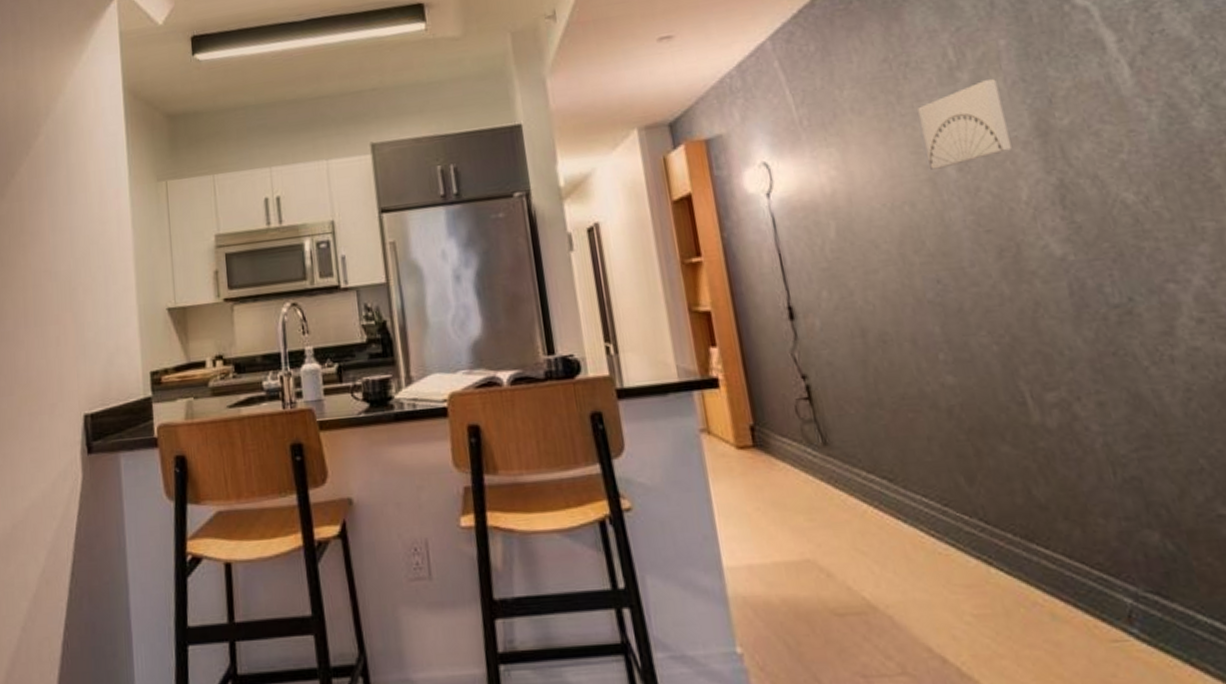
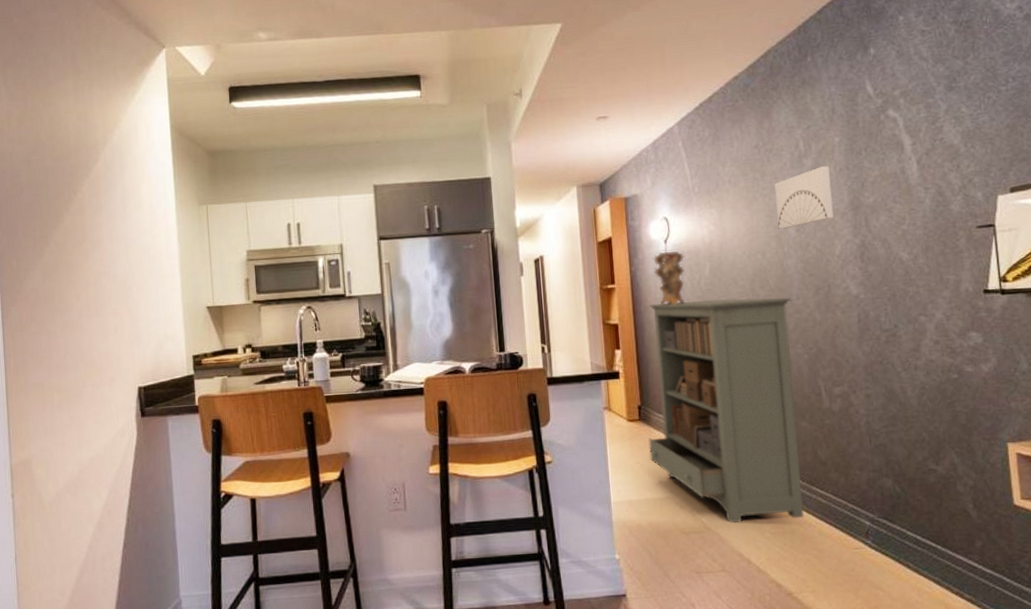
decorative vase: none [751,206,805,283] -> present [652,250,685,305]
bookshelf: none [753,264,1023,599] -> present [648,297,804,523]

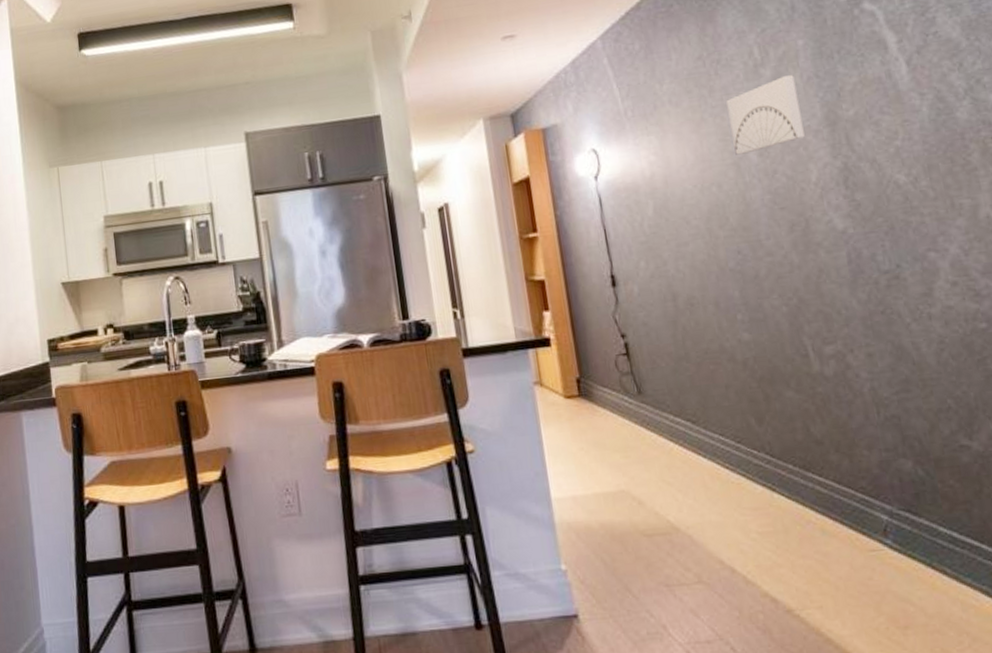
bookshelf: present [648,297,804,523] -> none [581,237,800,521]
decorative vase: present [652,250,685,305] -> none [581,187,626,255]

